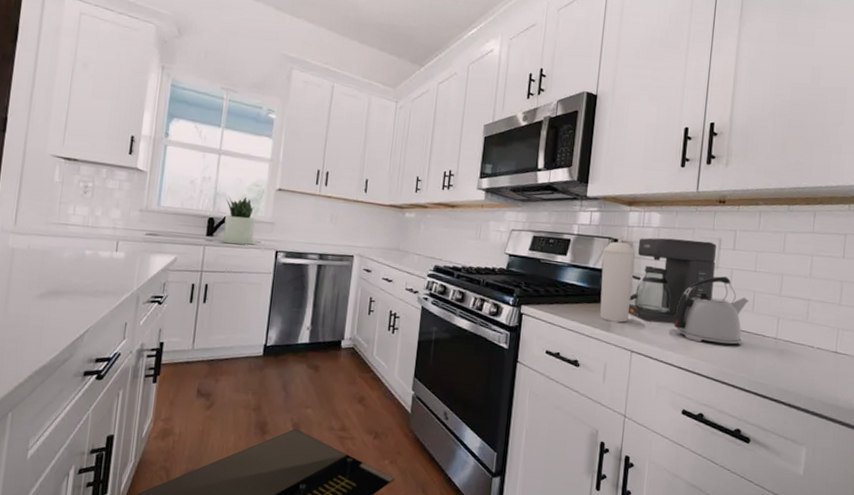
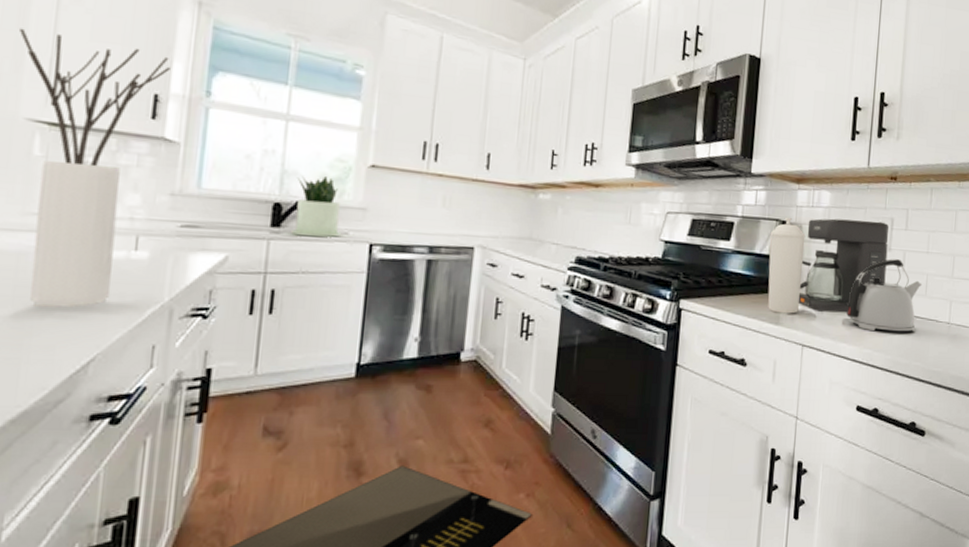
vase: none [49,90,142,293] -> present [20,28,170,309]

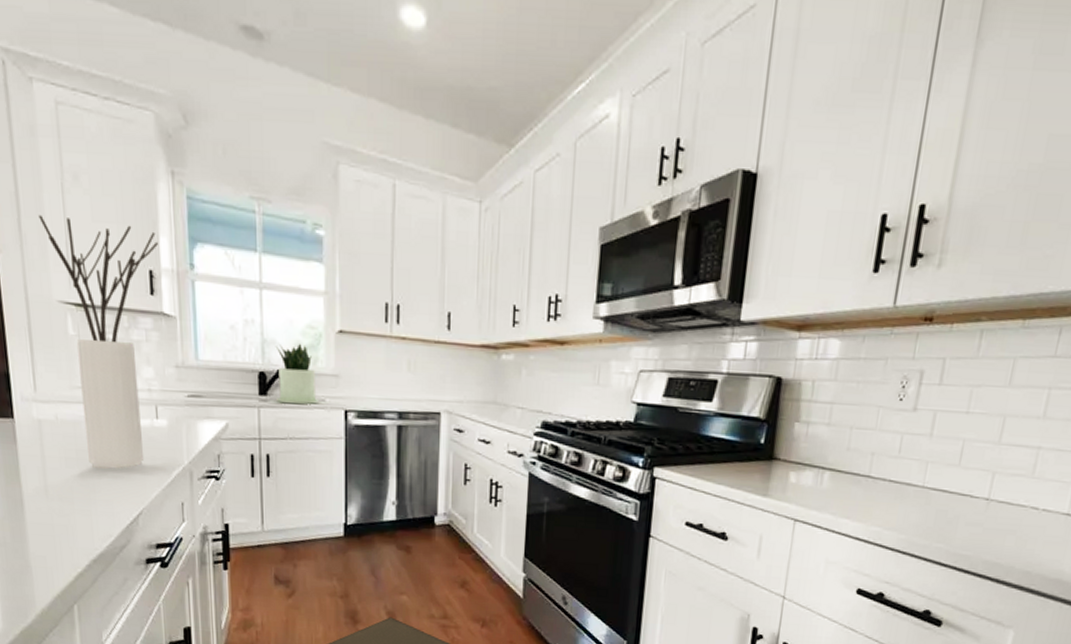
canister: present [768,217,806,314] -> none [755,372,805,485]
coffee maker: present [798,218,890,313] -> none [791,372,917,485]
kettle: present [847,259,923,333] -> none [852,421,956,509]

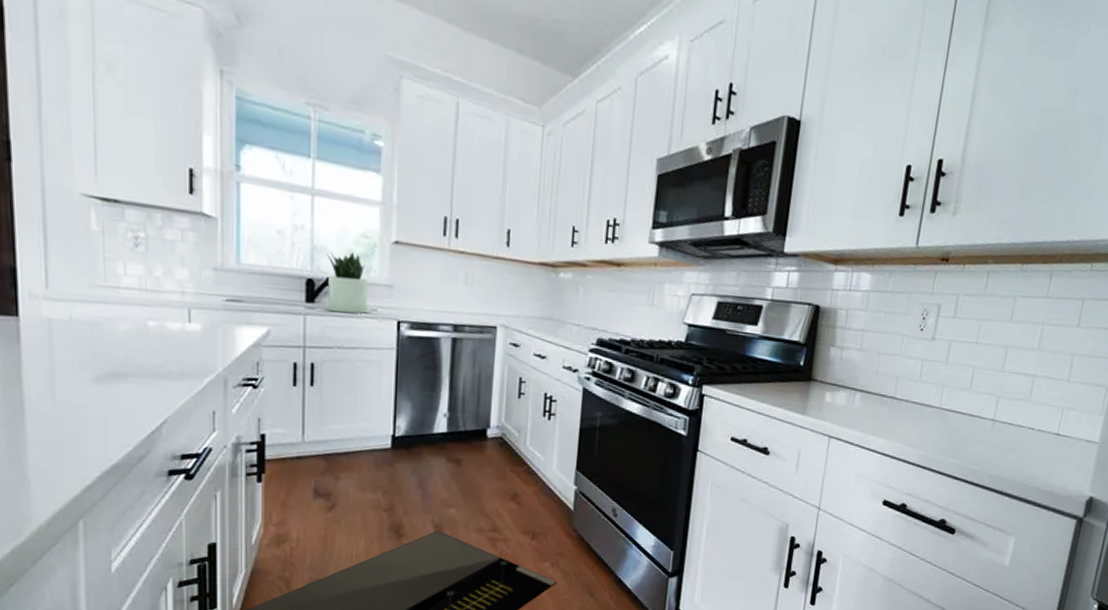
vase: present [39,214,158,470] -> none [64,102,201,375]

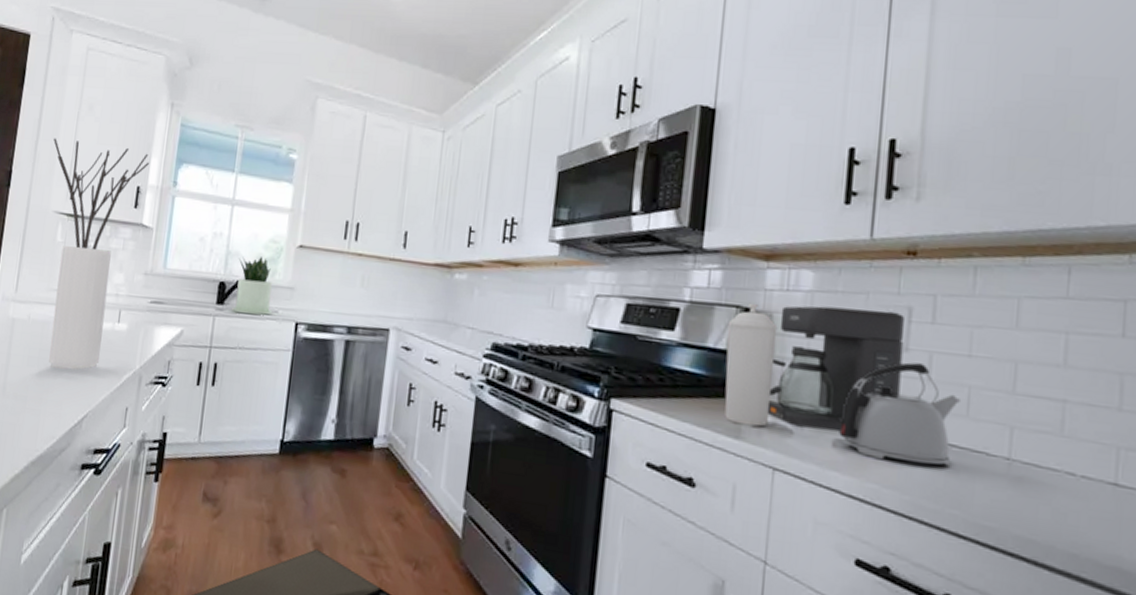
vase: none [64,102,201,375] -> present [49,138,149,371]
canister: none [794,301,840,404] -> present [724,302,778,427]
coffee maker: none [827,303,936,405] -> present [766,305,906,432]
kettle: none [879,349,968,428] -> present [839,362,962,467]

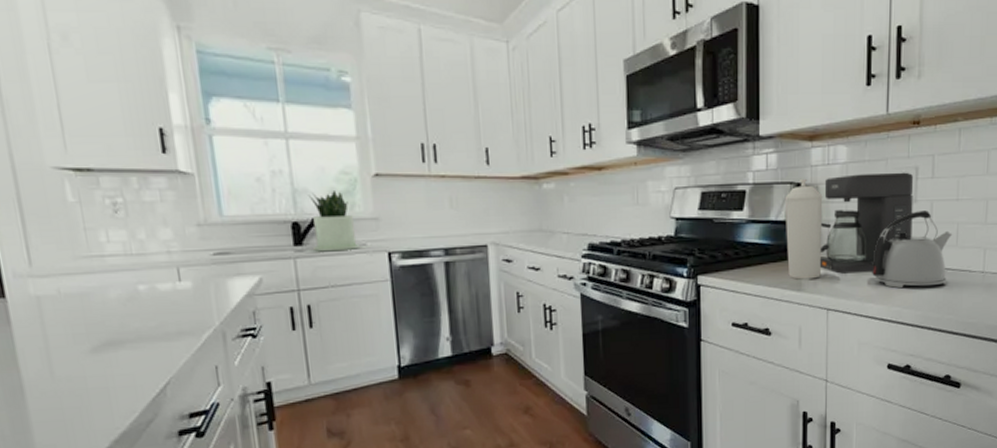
vase: present [49,138,149,371] -> none [22,77,168,342]

